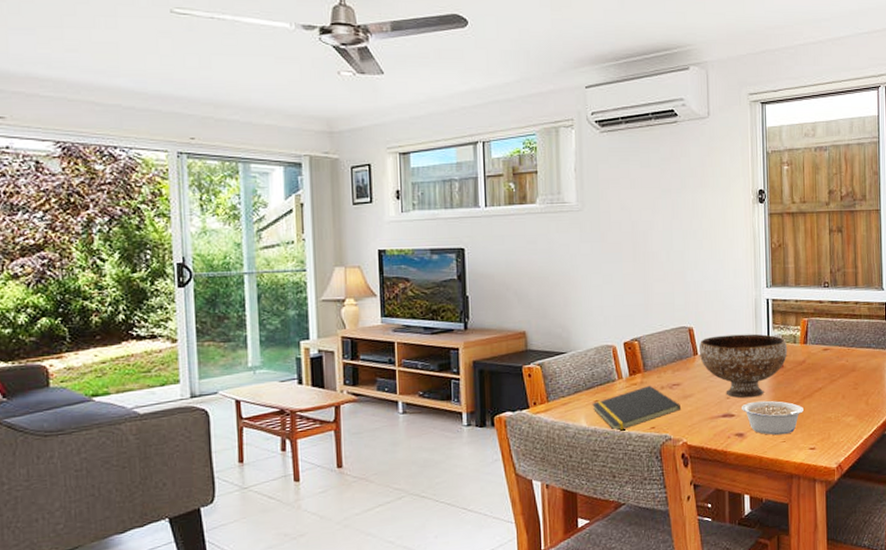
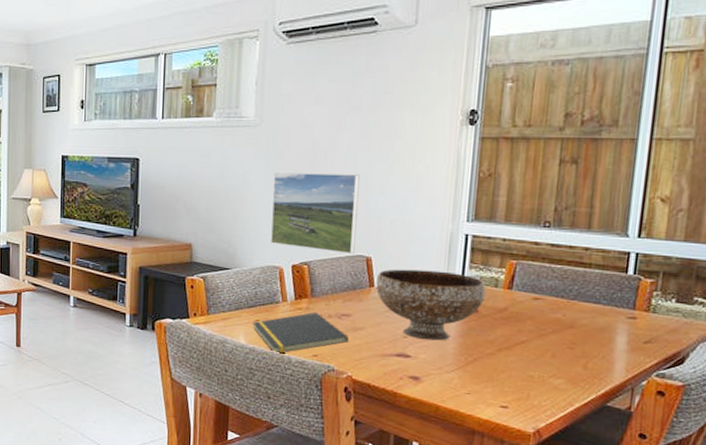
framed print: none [599,252,678,327] -> present [271,172,360,254]
legume: present [742,400,803,436] -> none [420,345,498,387]

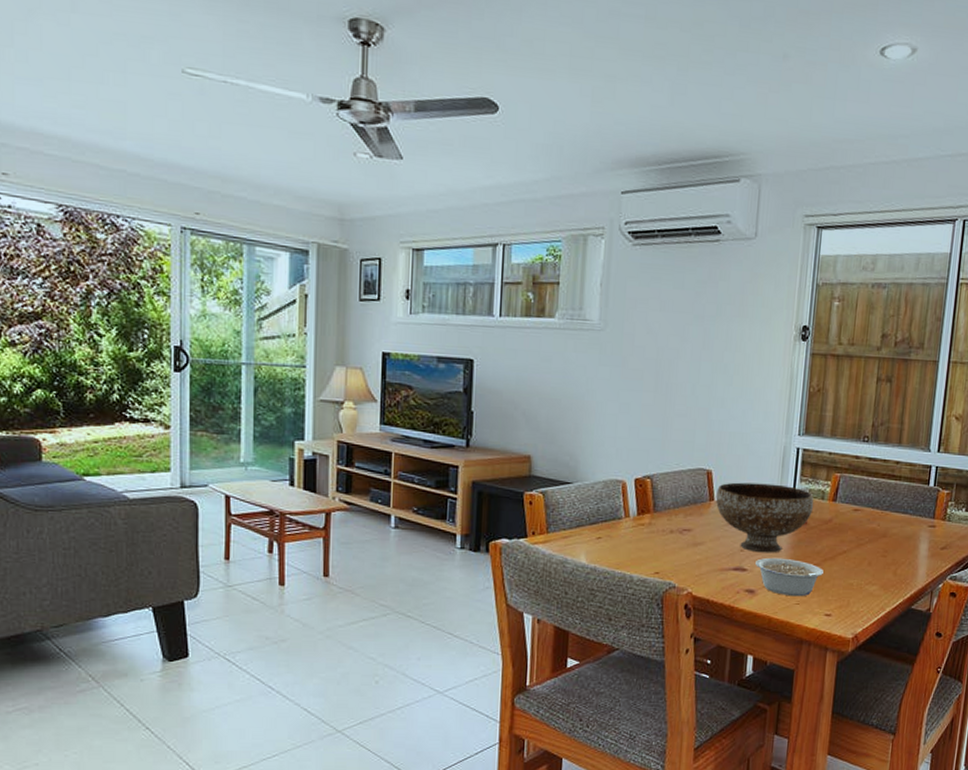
notepad: present [252,311,350,354] -> none [594,527,690,572]
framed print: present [271,172,360,254] -> none [614,380,702,468]
legume: none [420,345,498,387] -> present [755,557,824,597]

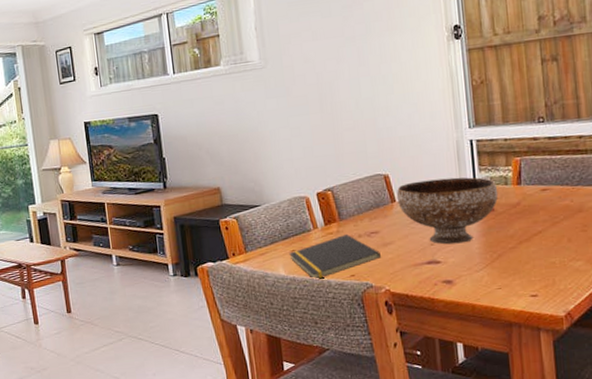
notepad: none [594,527,690,572] -> present [289,233,382,280]
legume: present [755,557,824,597] -> none [448,246,521,282]

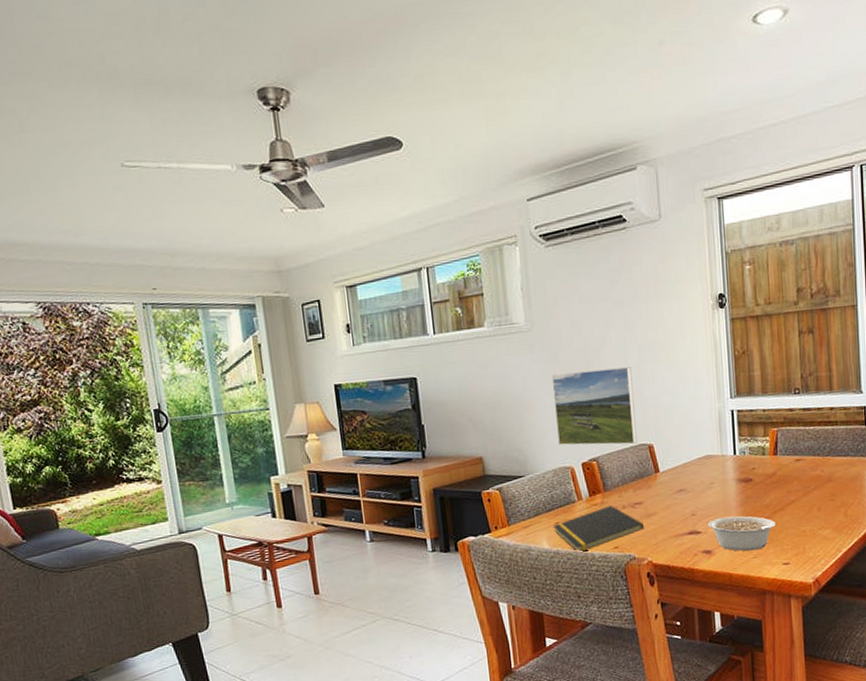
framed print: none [285,99,372,176] -> present [551,367,637,446]
bowl: present [396,177,499,245] -> none [660,447,756,515]
legume: none [448,246,521,282] -> present [708,516,775,552]

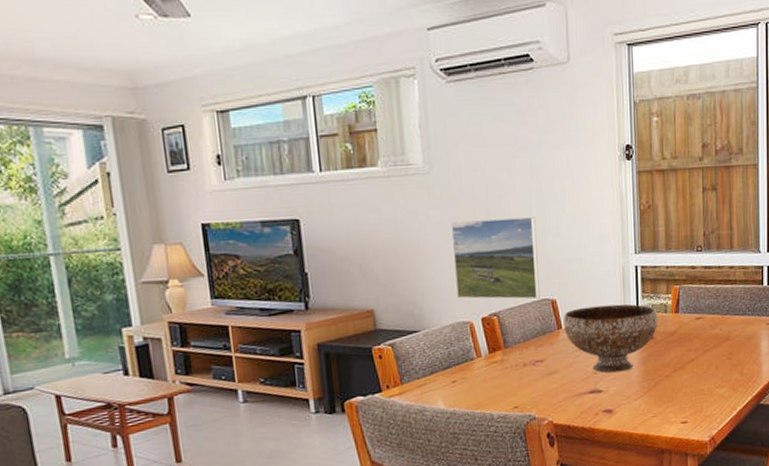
notepad: present [553,505,645,553] -> none [450,362,546,413]
bowl: none [660,447,756,515] -> present [563,304,658,373]
legume: present [708,516,775,552] -> none [610,374,675,411]

